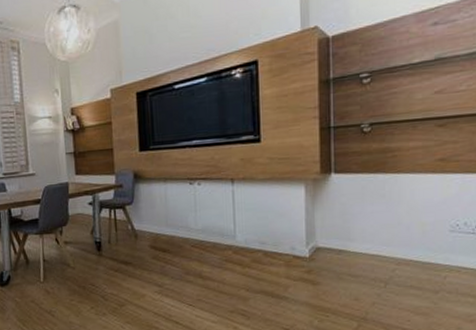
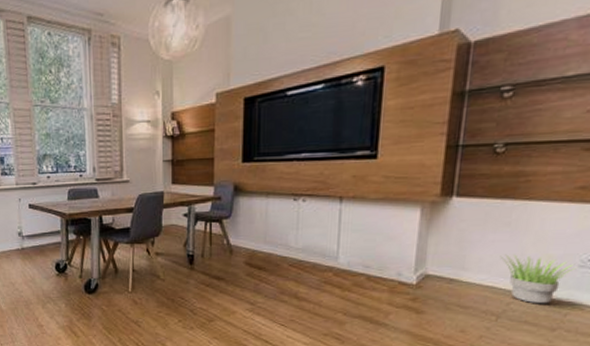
potted plant: none [381,224,448,269] -> present [501,255,577,304]

